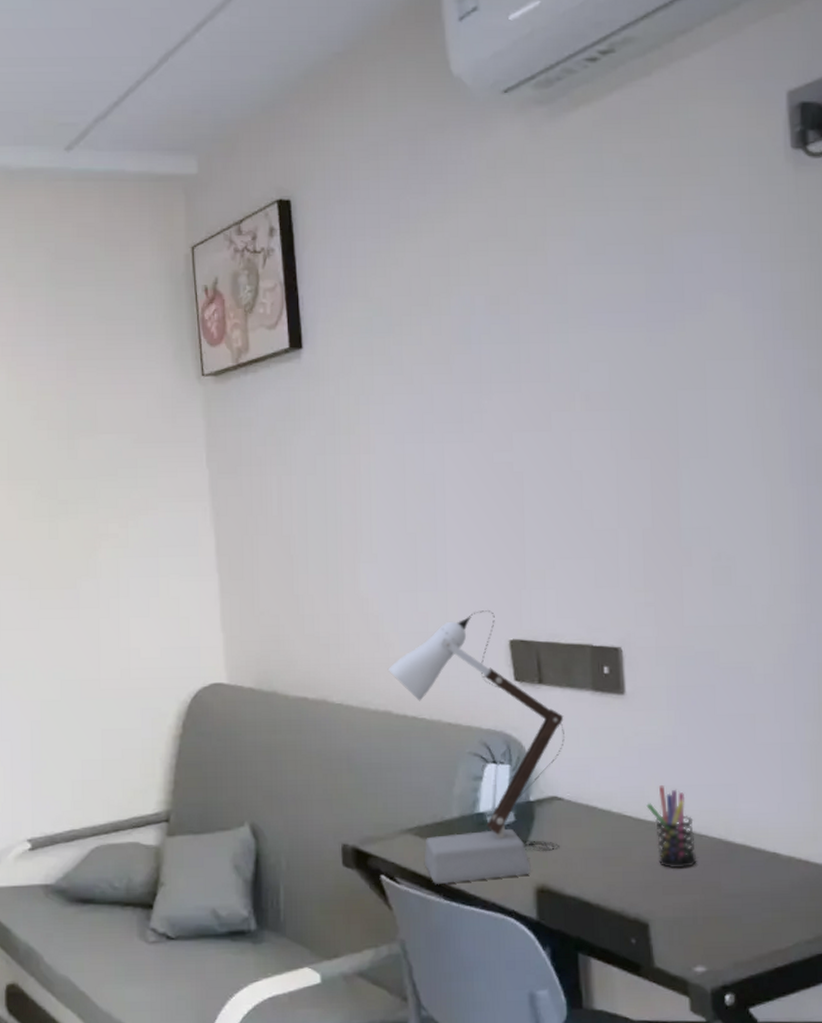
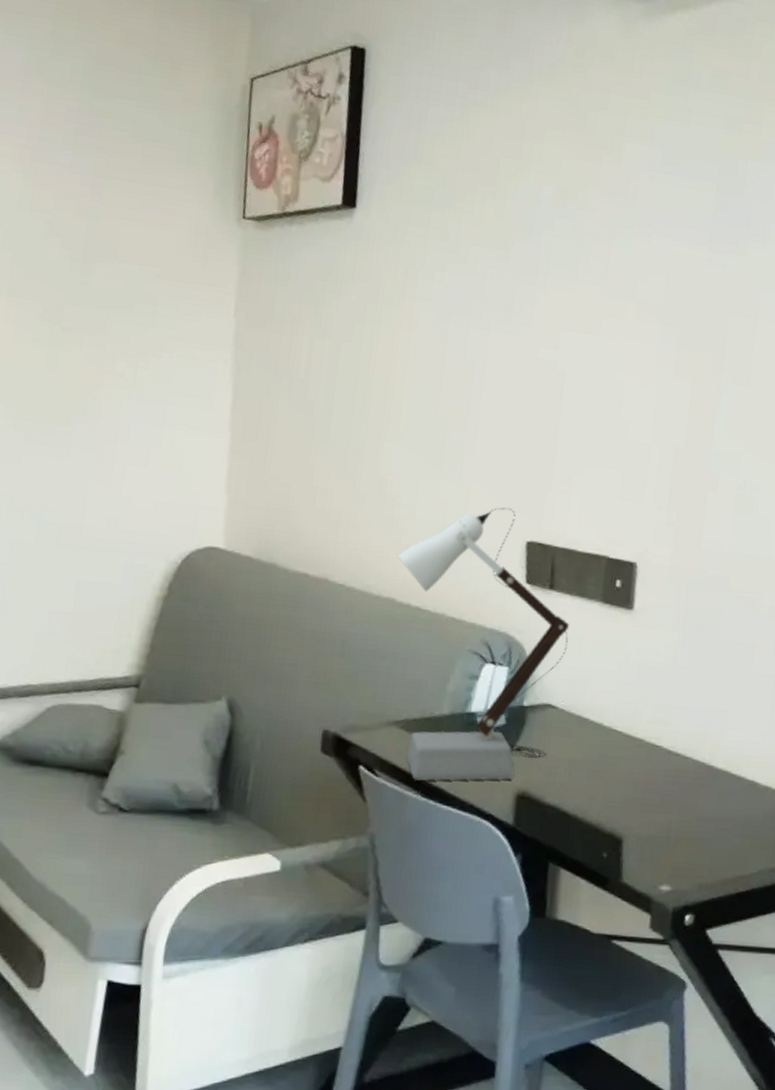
pen holder: present [646,785,697,869] -> none [637,704,681,788]

